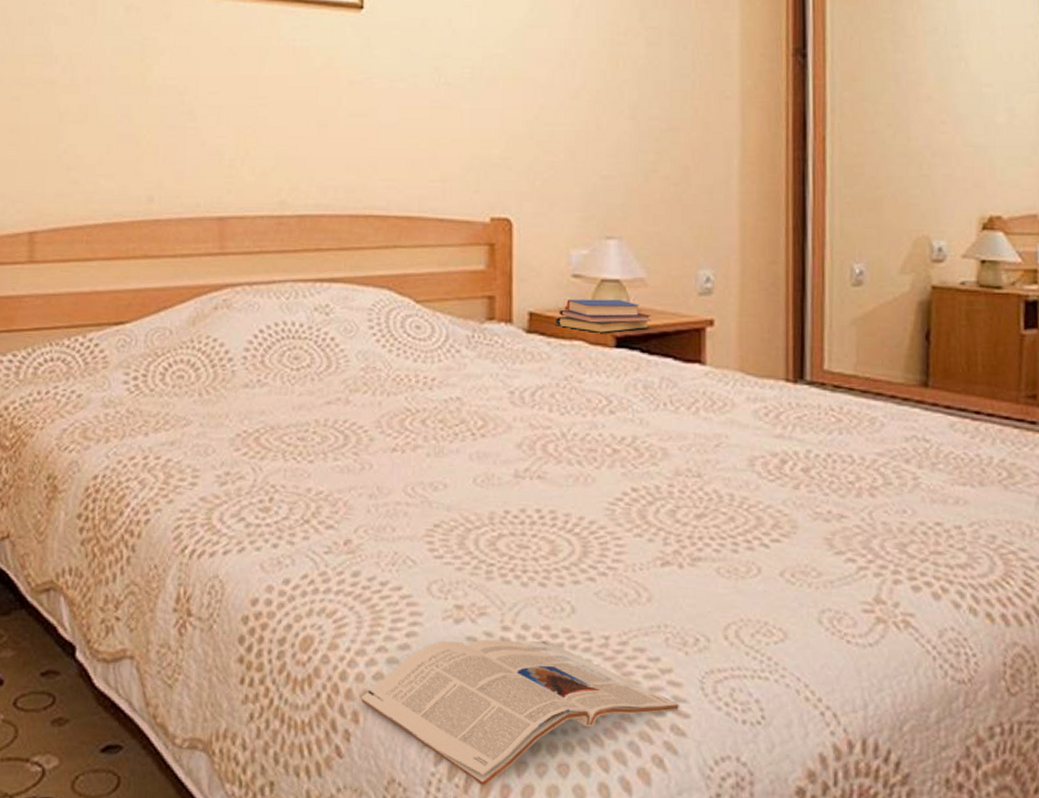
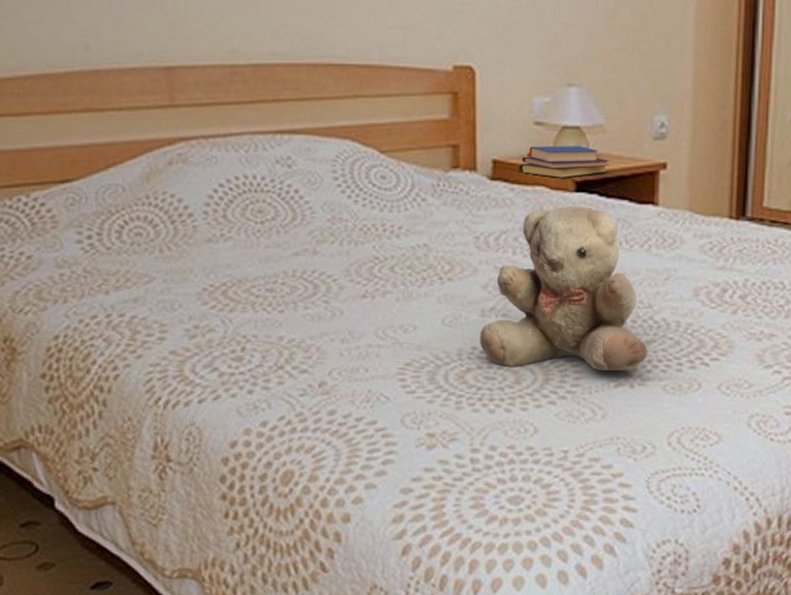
magazine: present [361,639,679,788] -> none [342,458,628,585]
teddy bear: none [513,362,698,547] -> present [480,206,648,371]

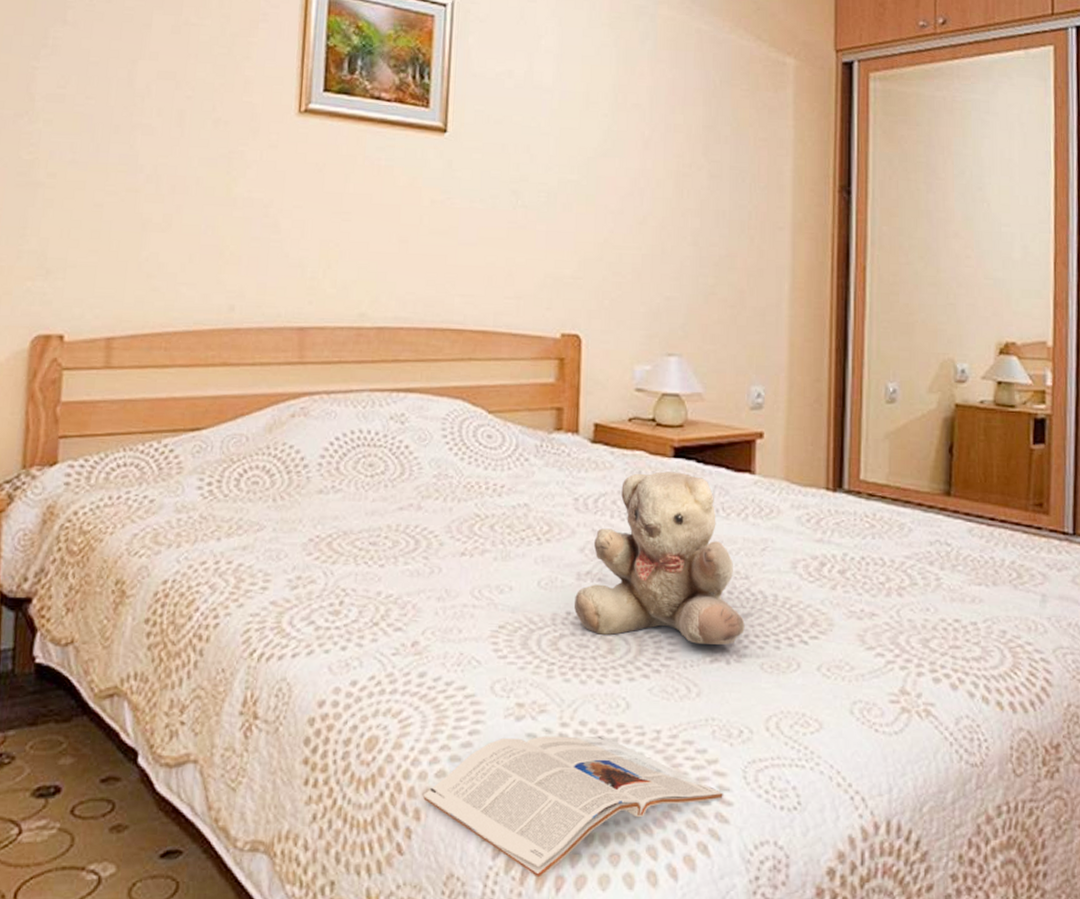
magazine: none [342,458,628,585] -> present [423,735,723,879]
book: present [519,146,609,178] -> none [619,411,707,444]

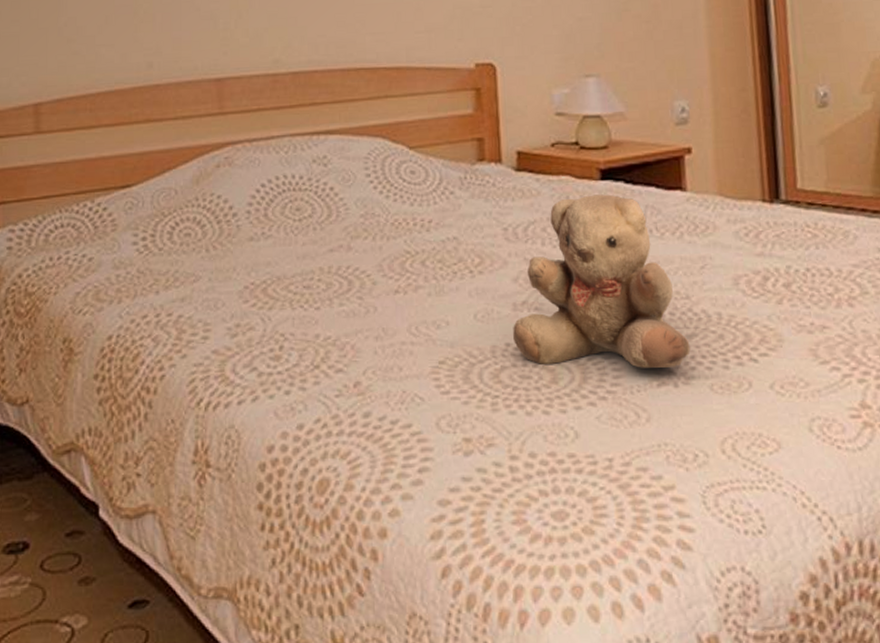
magazine: present [423,735,723,879] -> none [379,467,684,615]

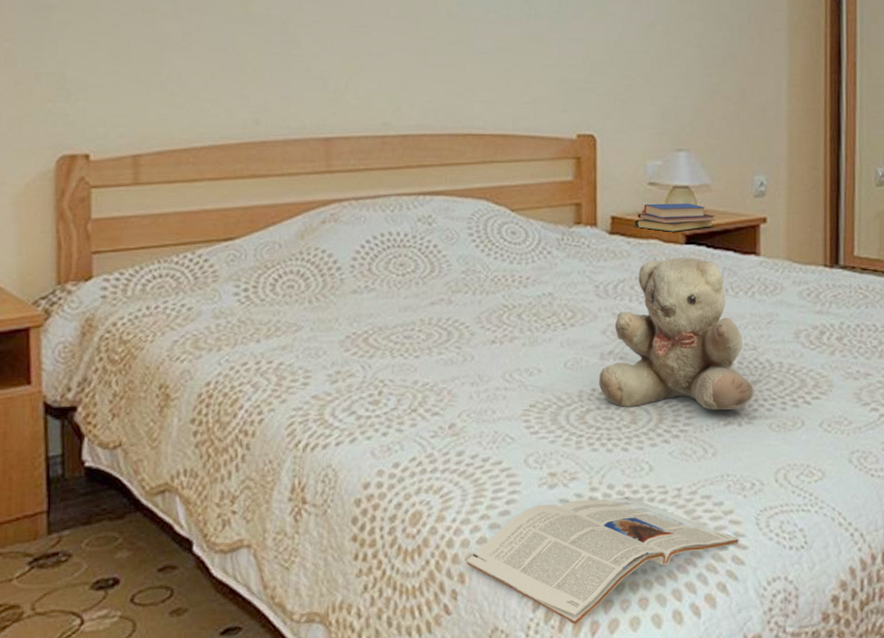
magazine: none [379,467,684,615] -> present [467,496,739,626]
book: none [543,134,633,167] -> present [635,203,715,232]

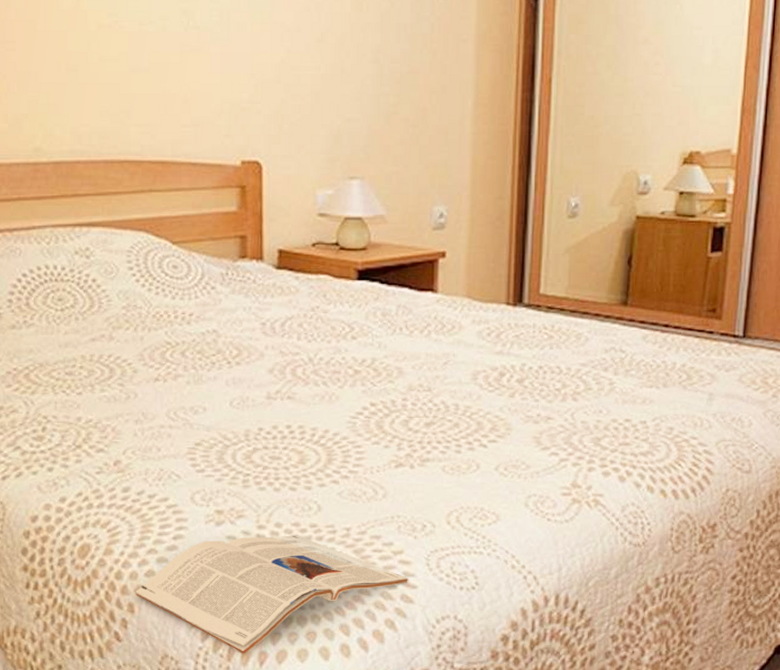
teddy bear: present [599,257,754,410] -> none [266,293,428,451]
book: present [635,203,715,232] -> none [303,236,390,267]

